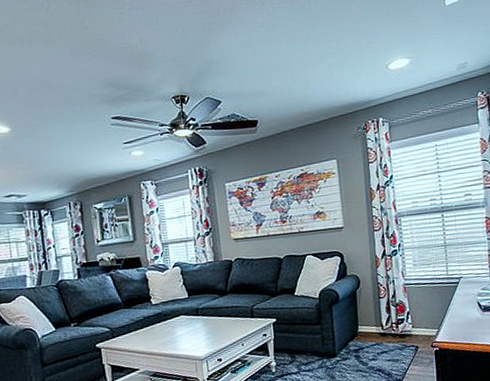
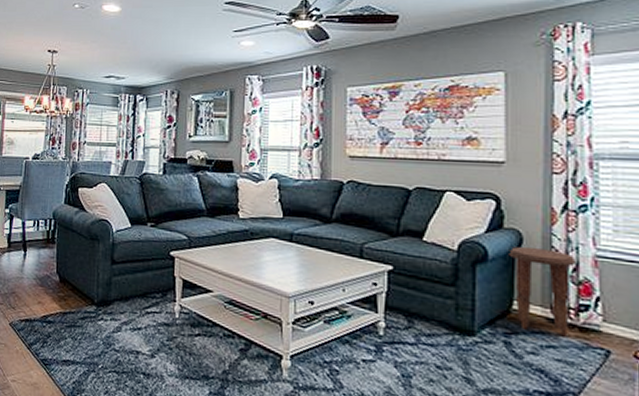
side table: none [352,285,394,345] -> present [509,247,577,337]

